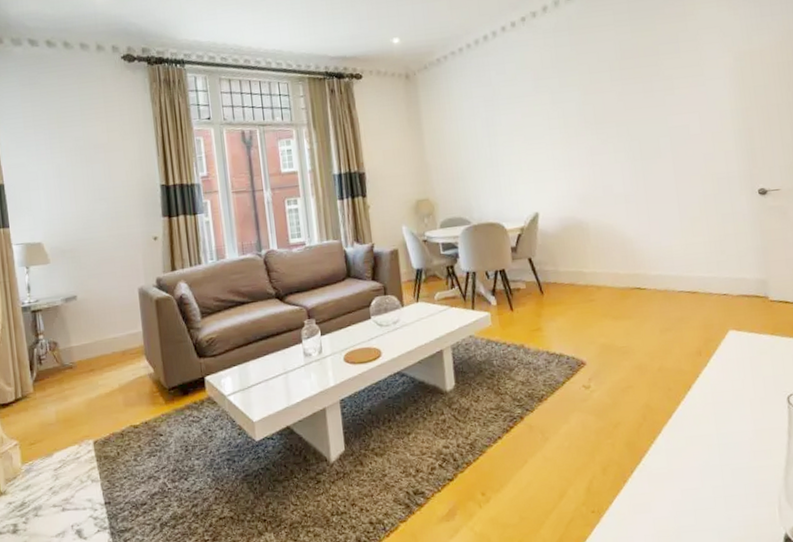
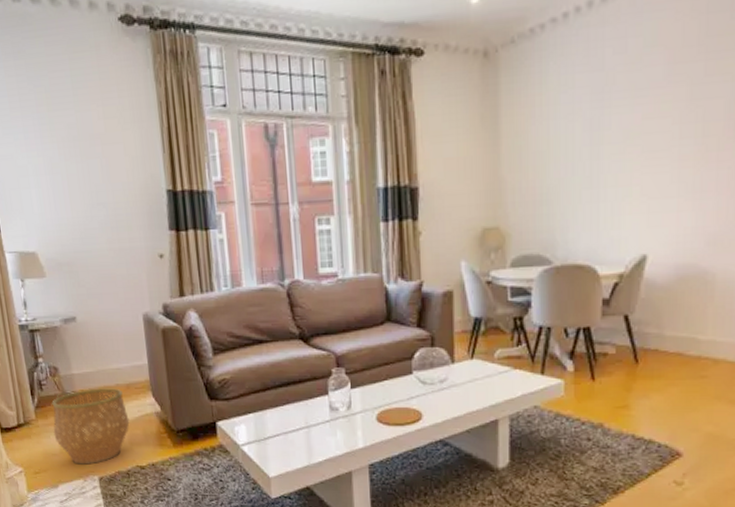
basket: none [50,356,125,431] -> present [52,388,130,465]

